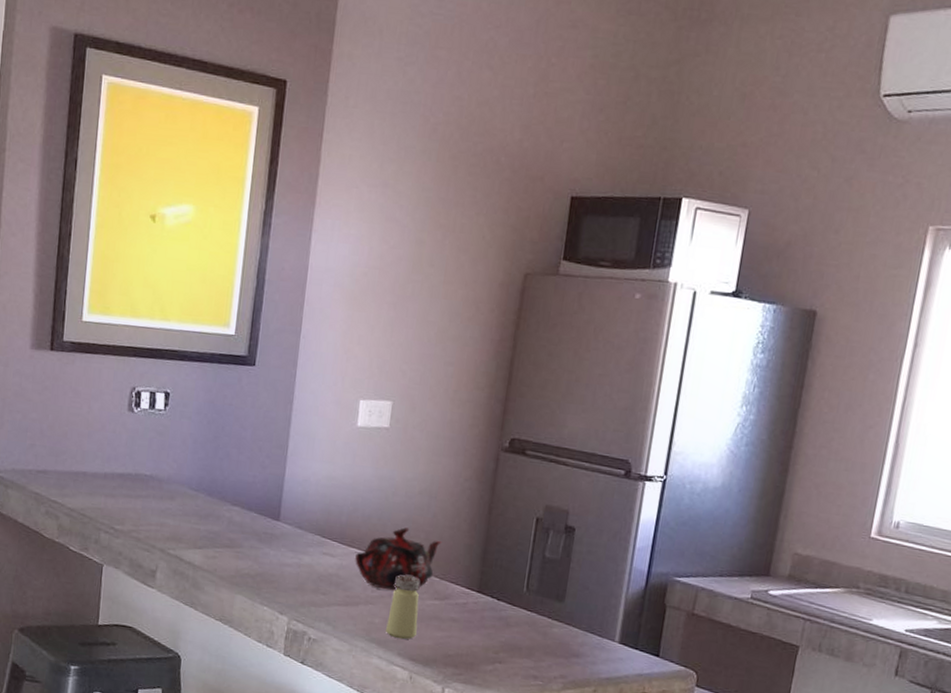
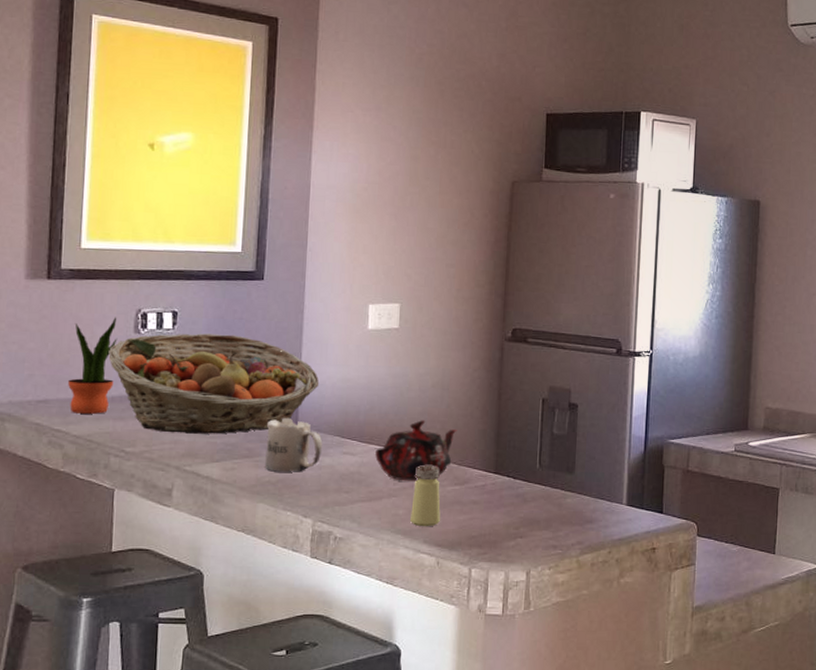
potted plant: none [65,393,112,489] -> present [68,317,118,414]
fruit basket: none [103,414,304,522] -> present [108,333,320,434]
mug: none [245,511,304,567] -> present [265,417,323,472]

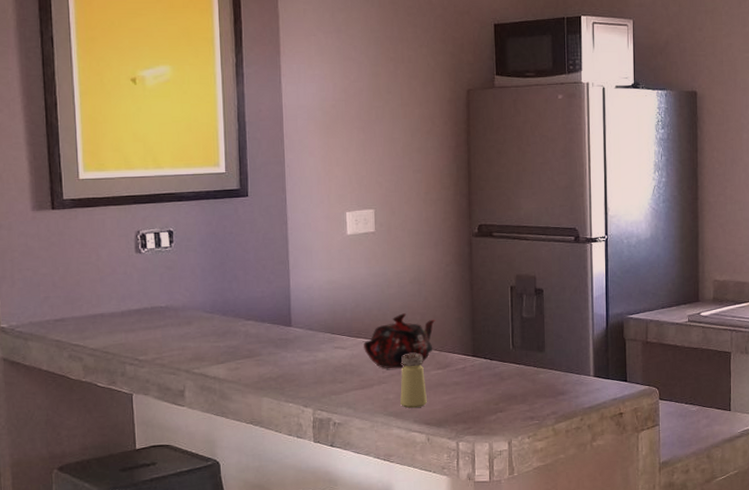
potted plant: present [68,317,118,414] -> none [81,240,122,329]
fruit basket: present [108,333,320,434] -> none [114,248,308,341]
mug: present [265,417,323,472] -> none [264,319,316,369]

